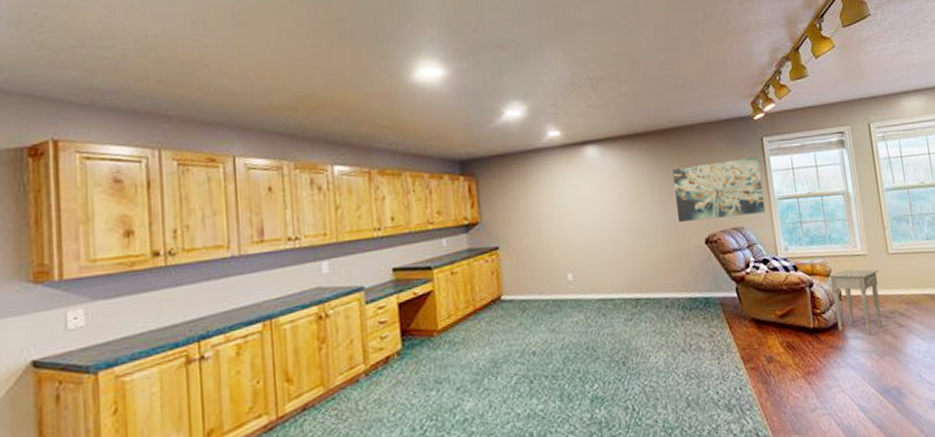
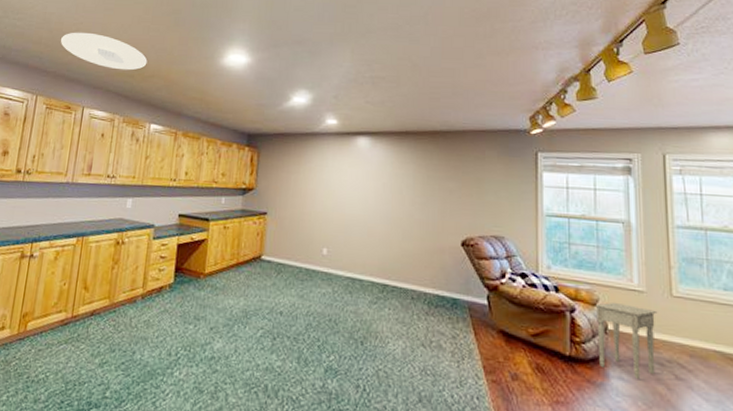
ceiling light: none [179,57,313,103] -> present [61,32,148,71]
wall art: present [673,156,765,222] -> none [437,169,530,227]

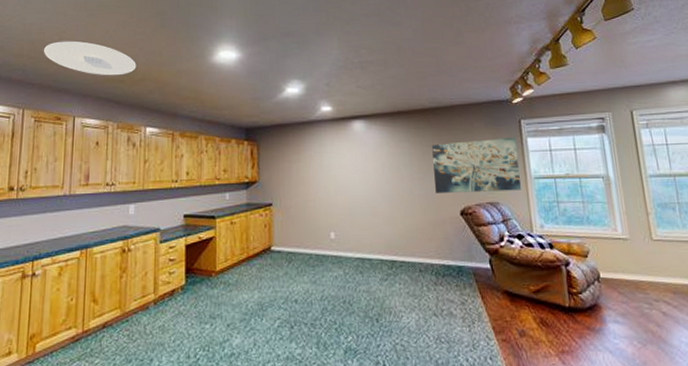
wall art: none [437,169,530,227] -> present [432,137,521,193]
nightstand: present [595,302,658,379] -> none [586,251,645,320]

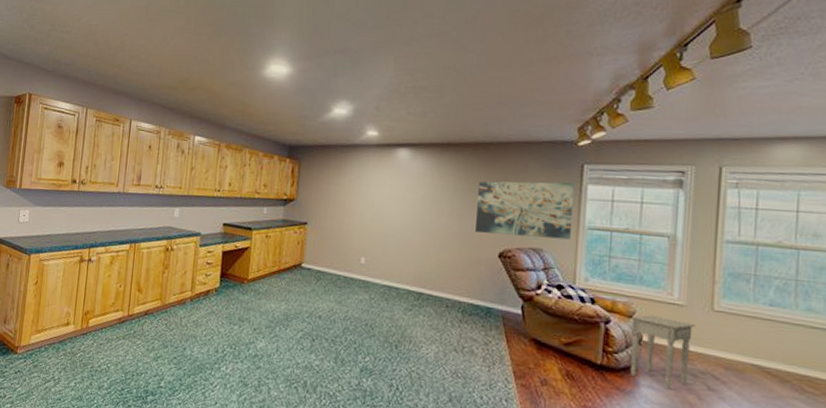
ceiling light: present [44,41,137,76] -> none [107,44,191,83]
nightstand: none [586,251,645,320] -> present [630,314,696,388]

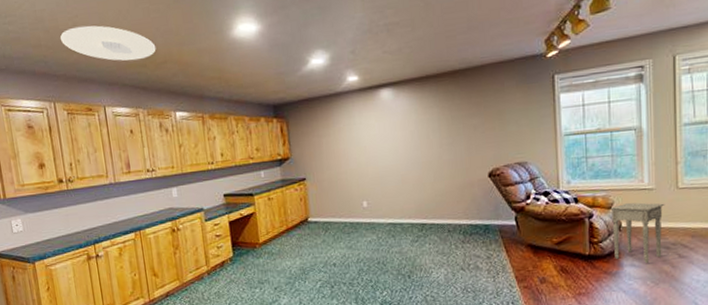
ceiling light: none [107,44,191,83] -> present [60,25,156,61]
wall art: present [475,181,574,240] -> none [461,93,550,157]

